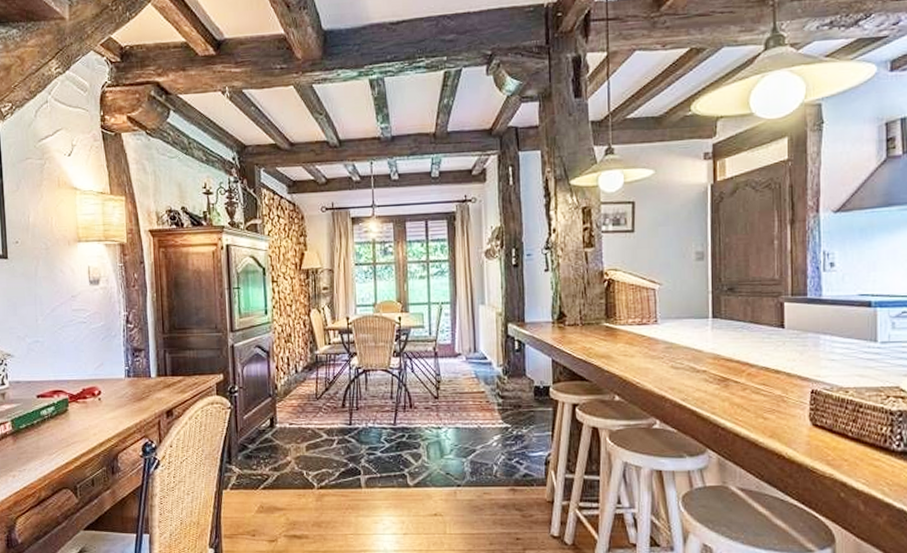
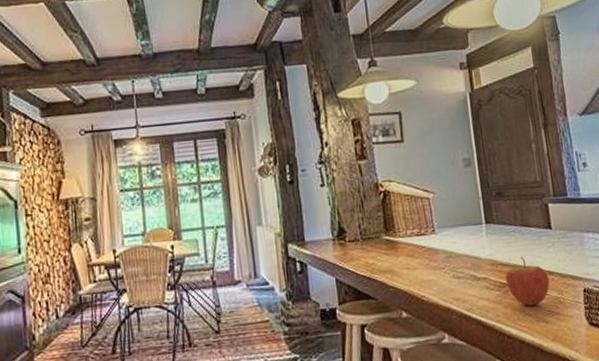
fruit: none [726,352,775,402] -> present [505,256,550,306]

